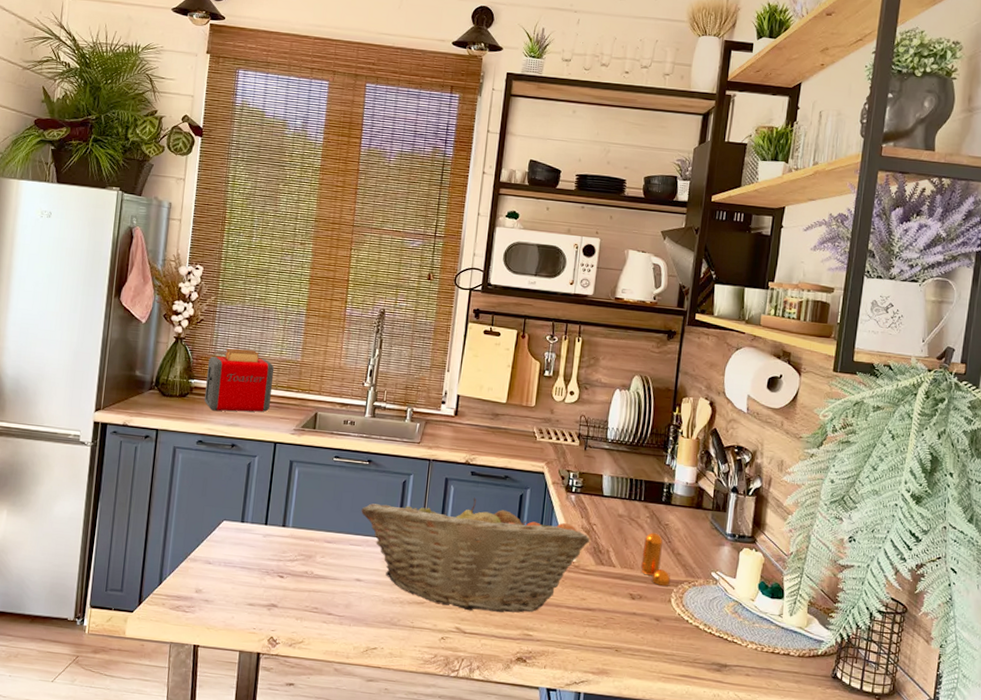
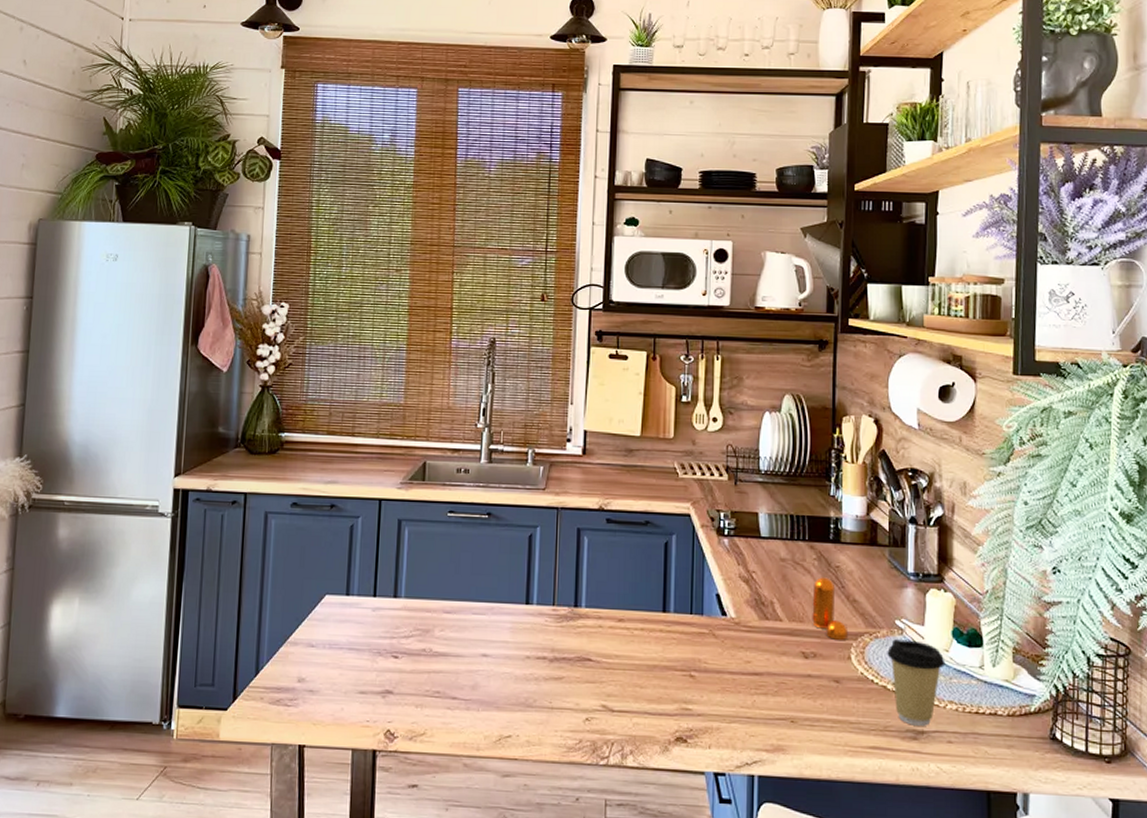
toaster: present [204,348,275,412] -> none [297,394,375,467]
fruit basket: present [361,497,590,613] -> none [483,549,749,685]
coffee cup: none [702,588,751,661] -> present [887,639,946,726]

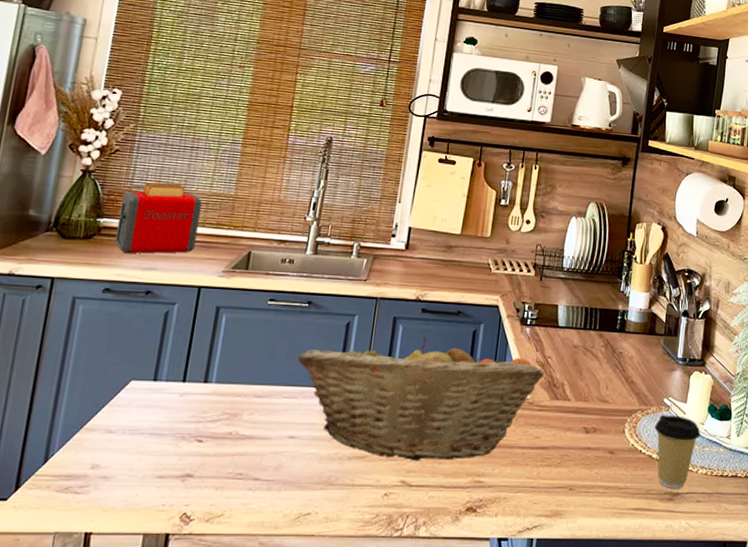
toaster: none [297,394,375,467] -> present [115,182,203,254]
fruit basket: none [483,549,749,685] -> present [298,336,544,461]
pepper shaker: present [812,577,849,640] -> none [595,362,625,416]

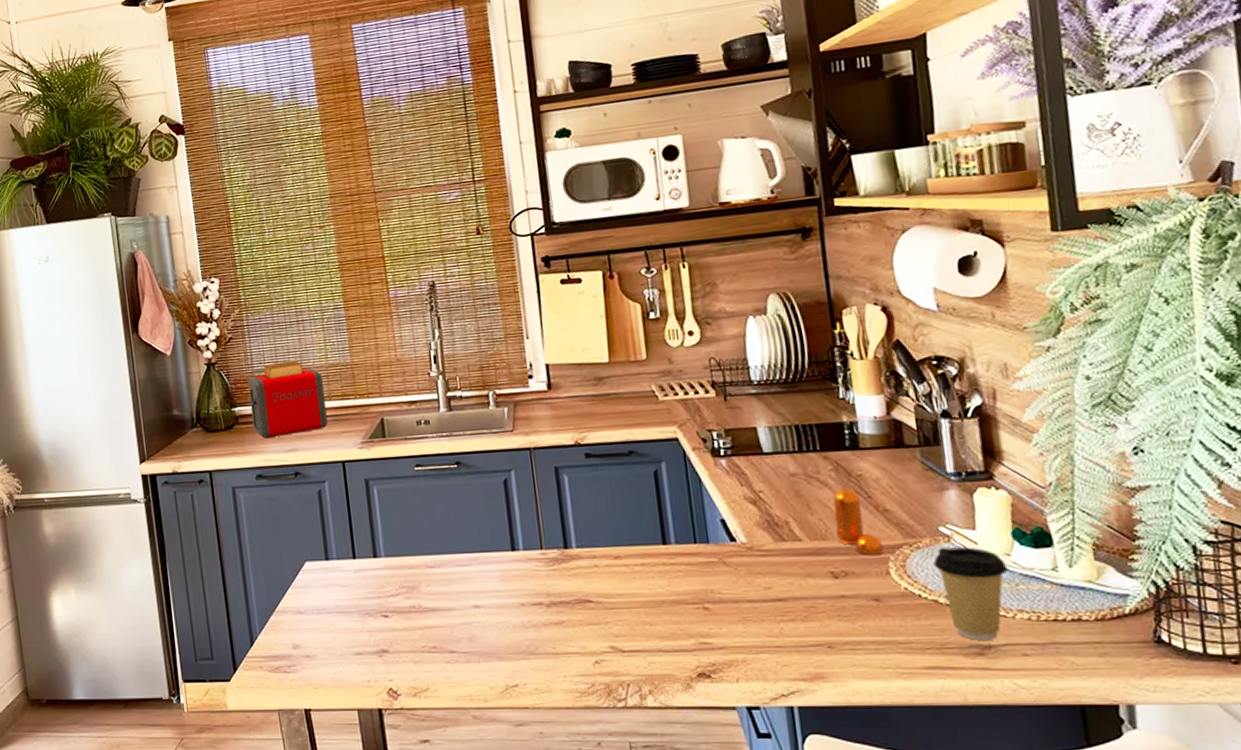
fruit basket: present [298,336,544,461] -> none [461,484,759,624]
pepper shaker: none [595,362,625,416] -> present [833,488,884,555]

